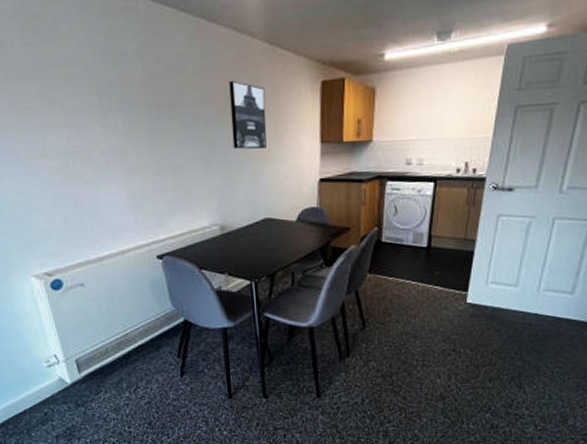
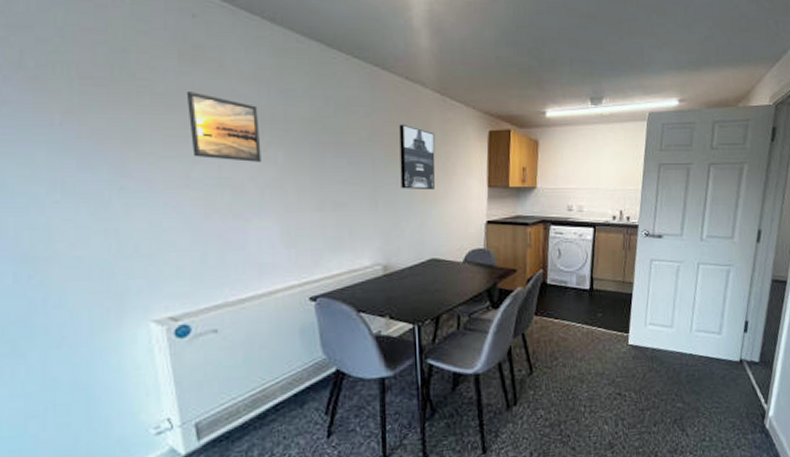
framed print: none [31,63,104,130] -> present [186,92,261,162]

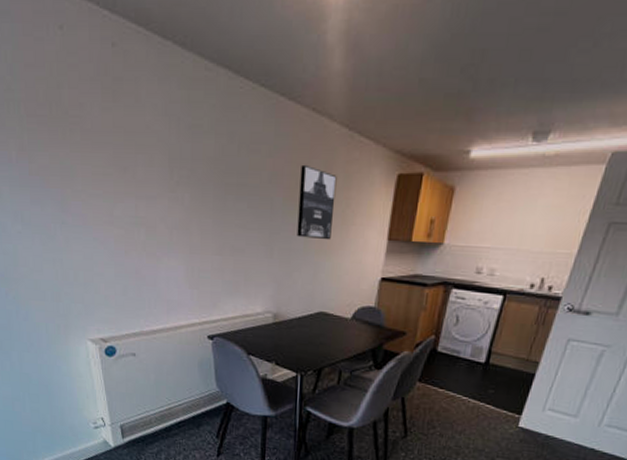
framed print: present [186,92,261,162] -> none [108,129,171,202]

